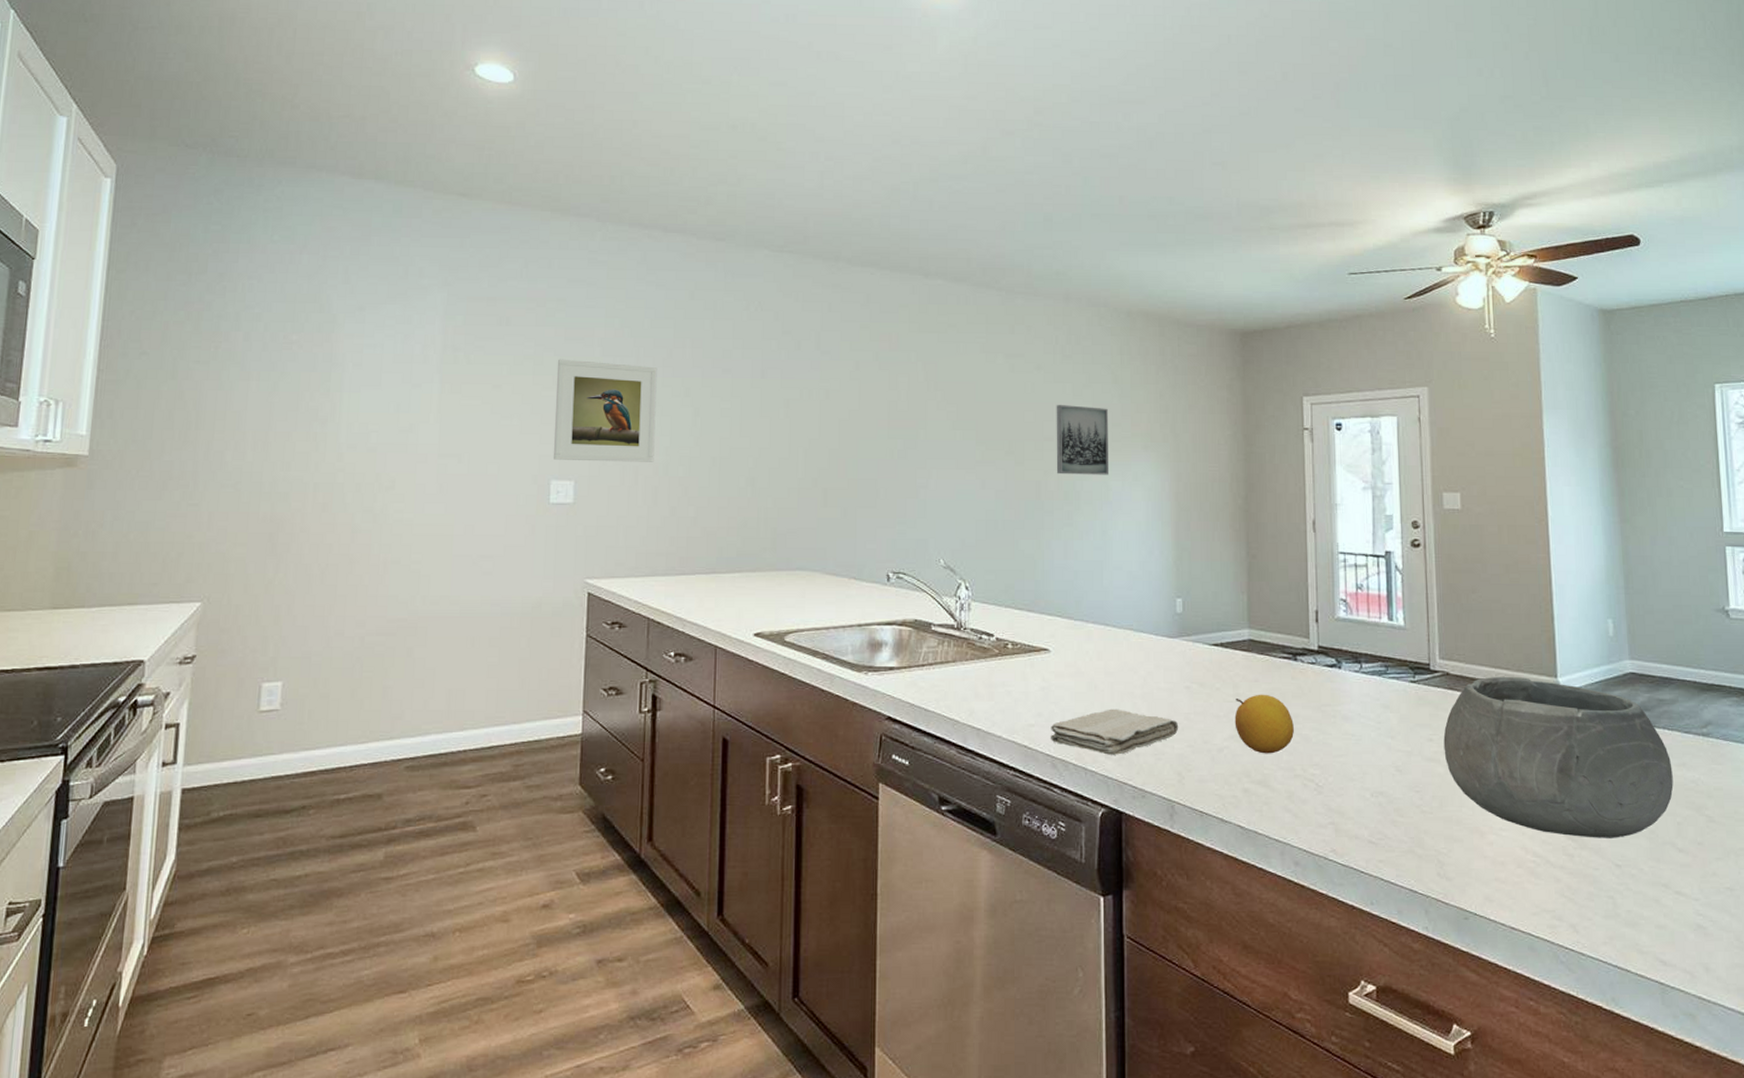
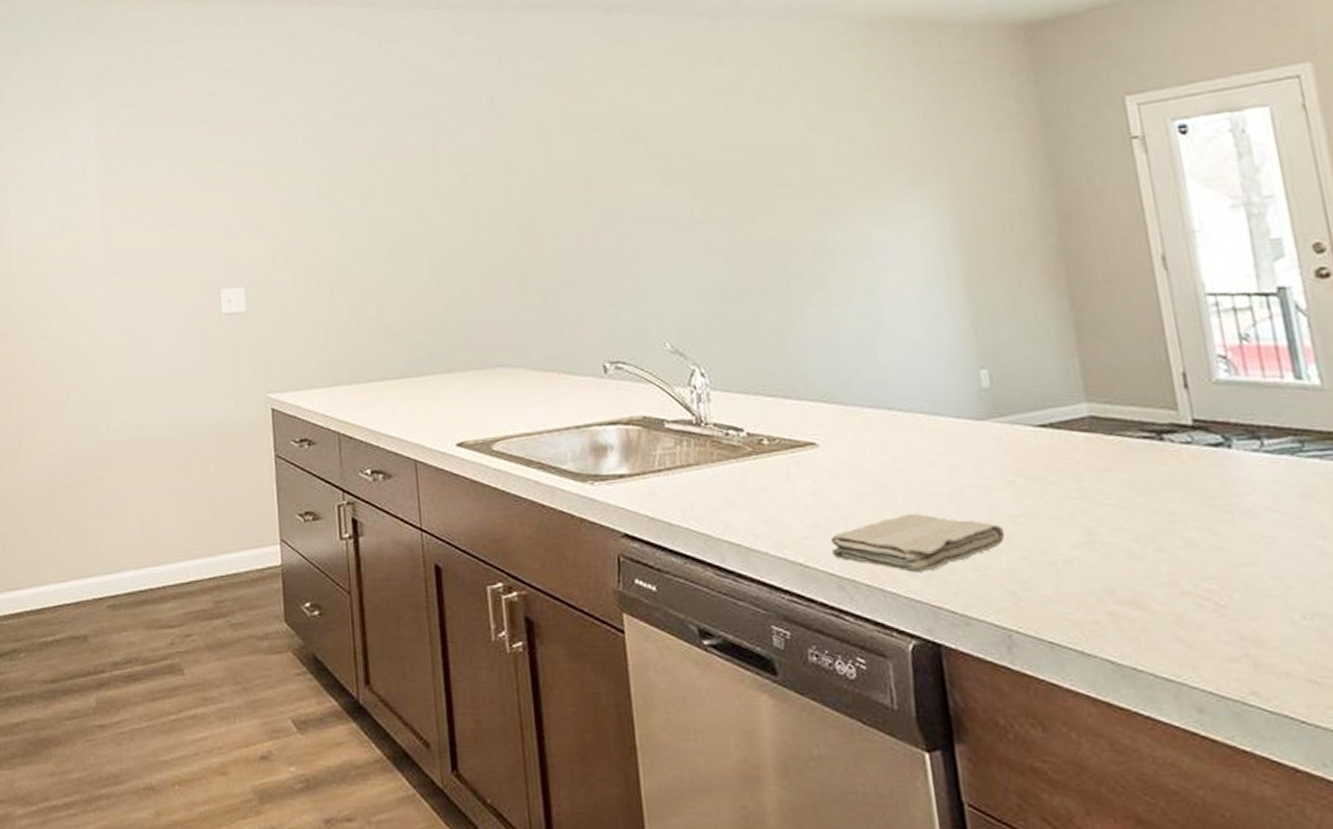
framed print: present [553,359,657,462] -> none [214,154,326,266]
wall art: present [1056,405,1108,475] -> none [788,141,867,228]
fruit: present [1234,694,1294,754] -> none [1080,486,1173,565]

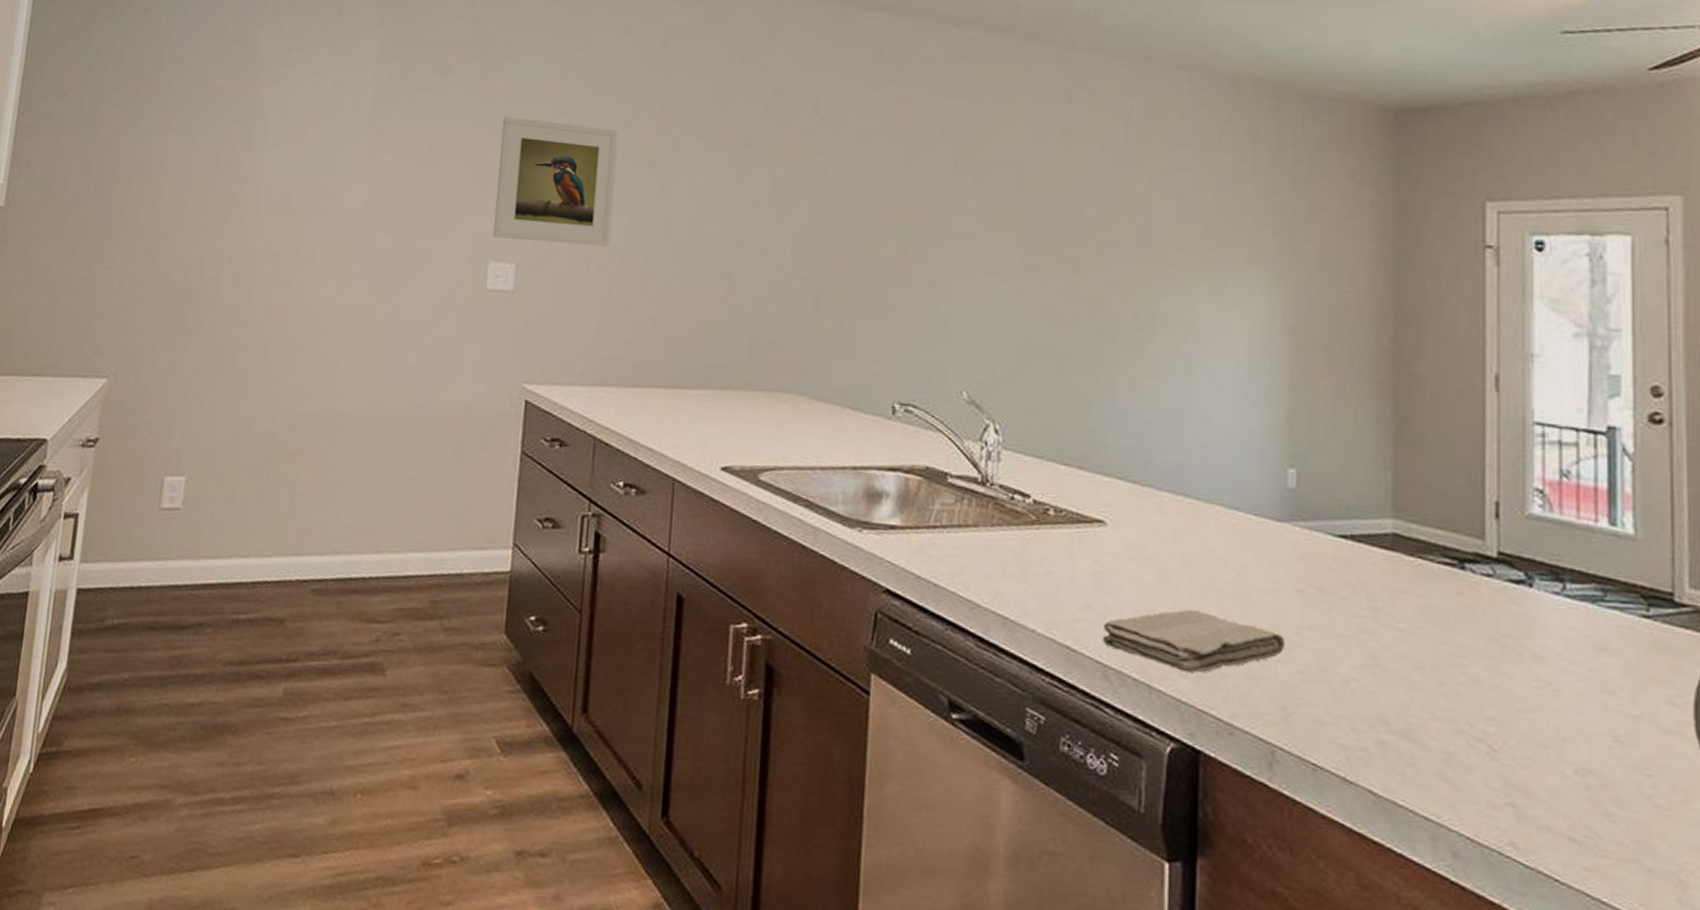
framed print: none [214,154,326,266] -> present [493,116,619,246]

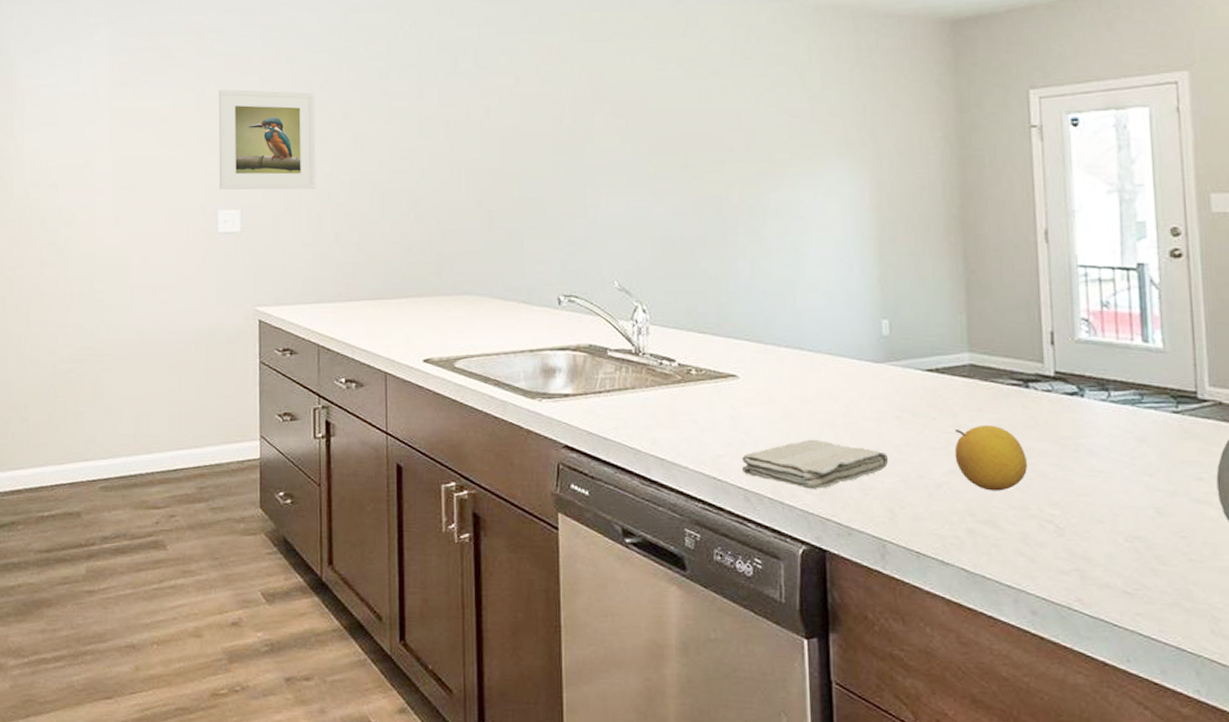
fruit: none [1368,610,1457,697] -> present [954,424,1027,491]

